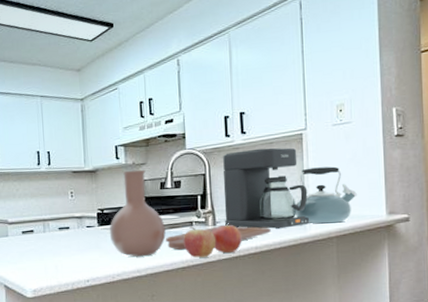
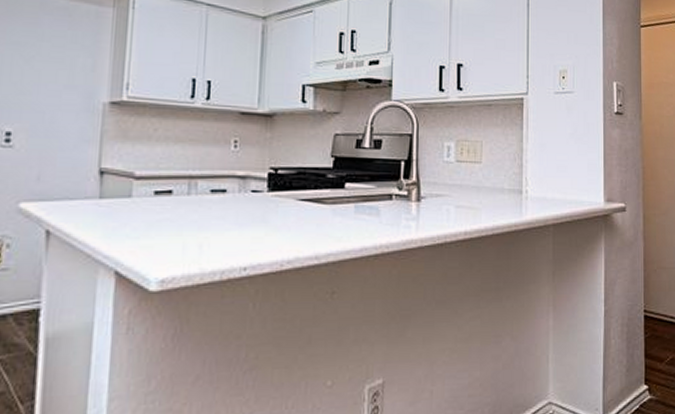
vase: present [109,169,166,256] -> none [282,119,358,236]
cutting board: present [165,227,271,250] -> none [355,204,483,230]
fruit: present [183,226,217,258] -> none [378,200,419,242]
fruit: present [211,222,242,253] -> none [414,198,450,238]
coffee maker: present [223,147,309,230] -> none [431,110,526,212]
kettle: present [295,166,357,224] -> none [511,140,576,208]

